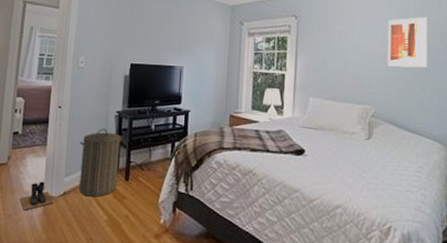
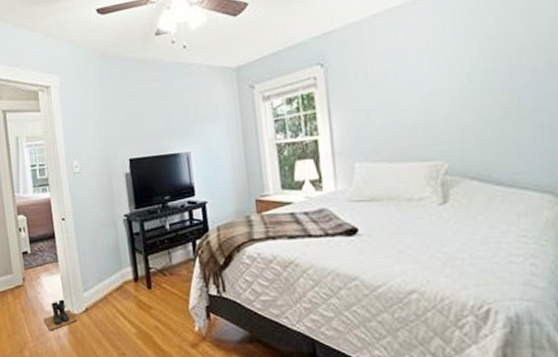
laundry hamper: present [79,128,122,197] -> none [91,235,140,310]
wall art: present [388,16,428,68] -> none [453,25,521,105]

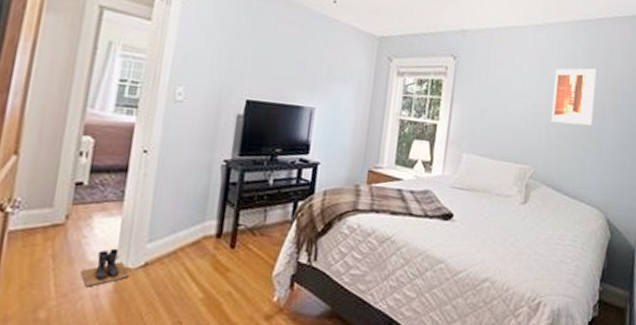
wall art: none [453,25,521,105] -> present [551,68,597,126]

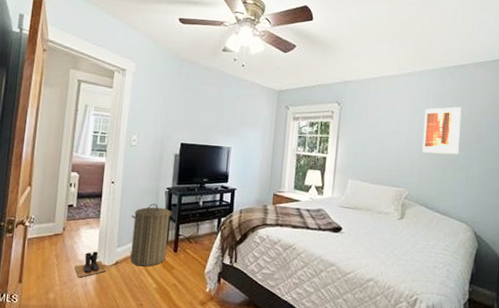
laundry hamper: none [166,181,230,269] -> present [130,203,172,267]

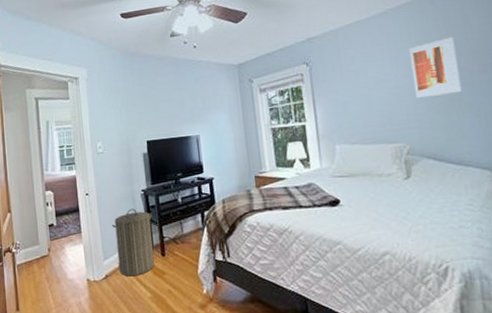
boots: present [74,251,107,278] -> none [66,267,98,298]

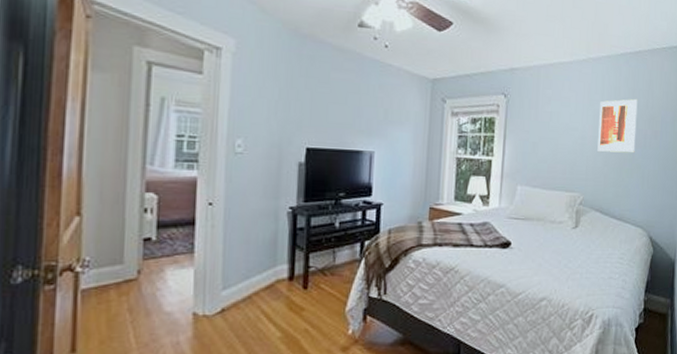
laundry hamper: present [111,208,155,277] -> none [240,229,298,312]

